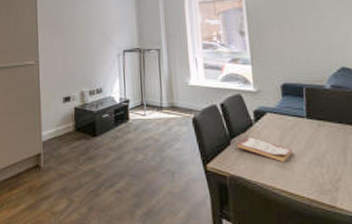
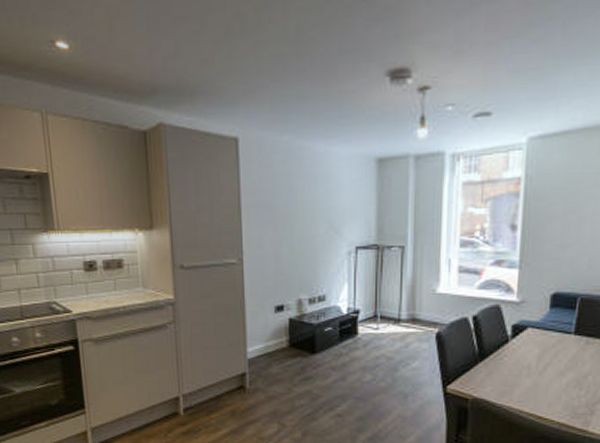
diary: present [230,133,292,163] -> none [478,351,550,384]

